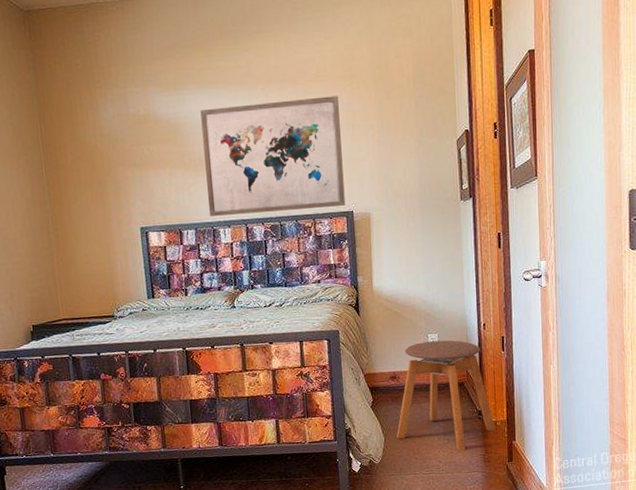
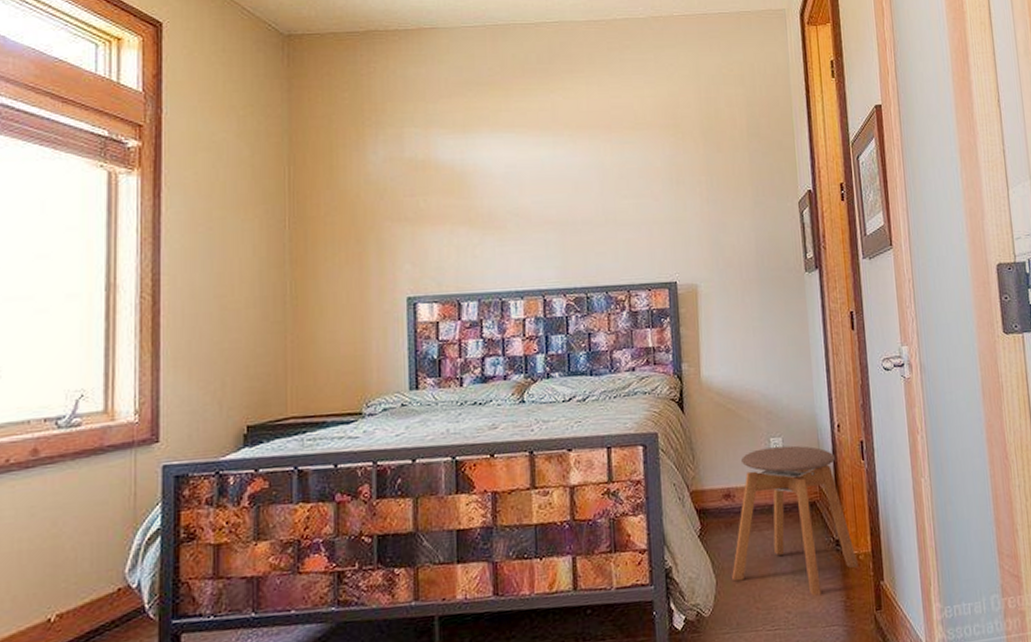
wall art: present [200,96,346,216] -> none [493,146,668,285]

